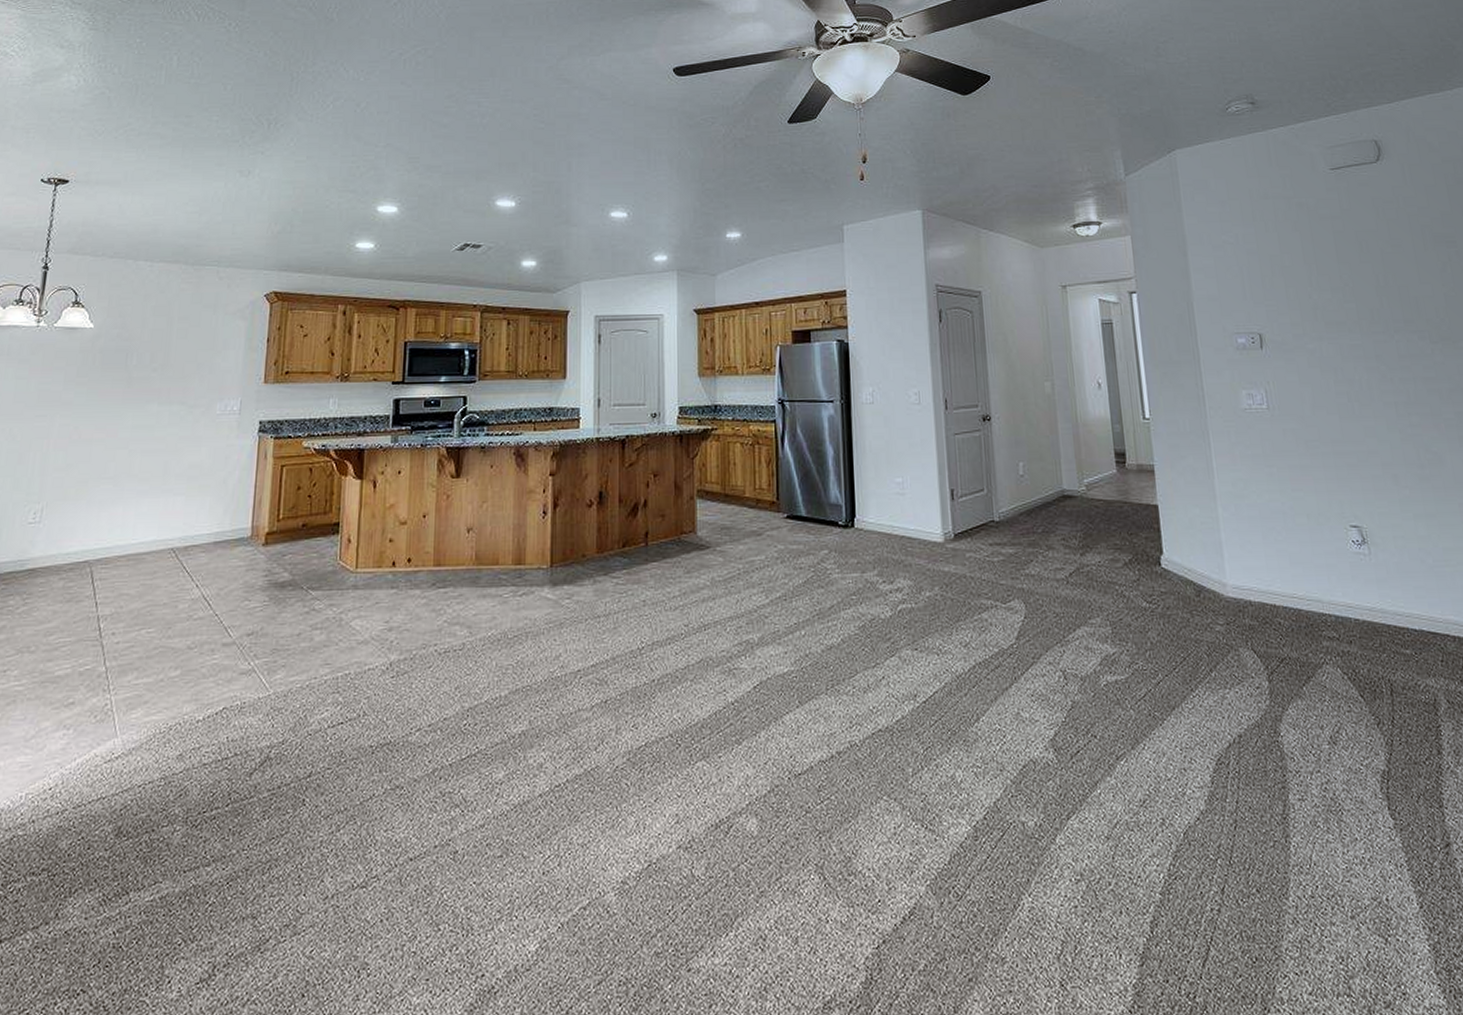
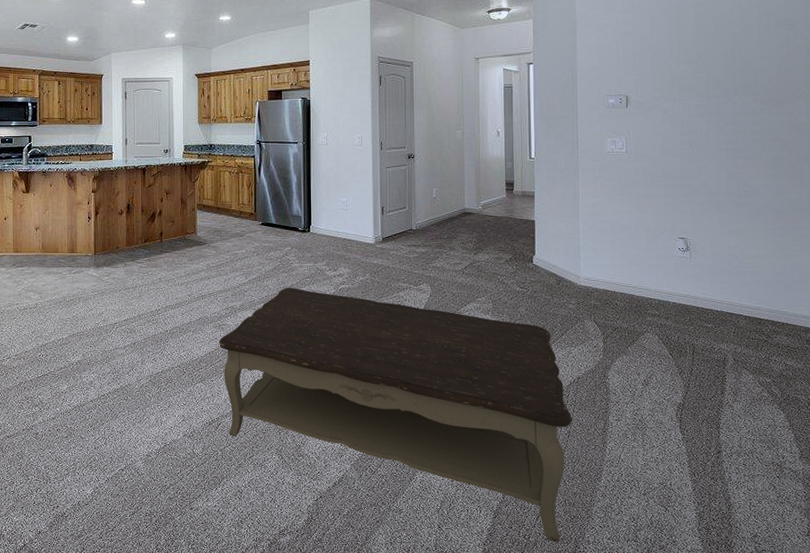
coffee table: none [729,609,1241,1004] -> present [219,287,572,543]

